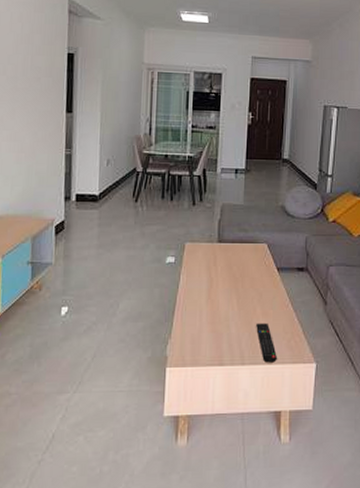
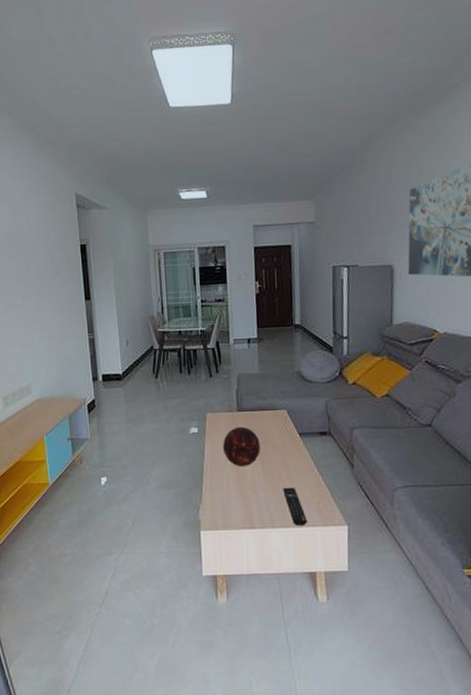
decorative orb: none [199,258,238,300] -> present [223,426,261,466]

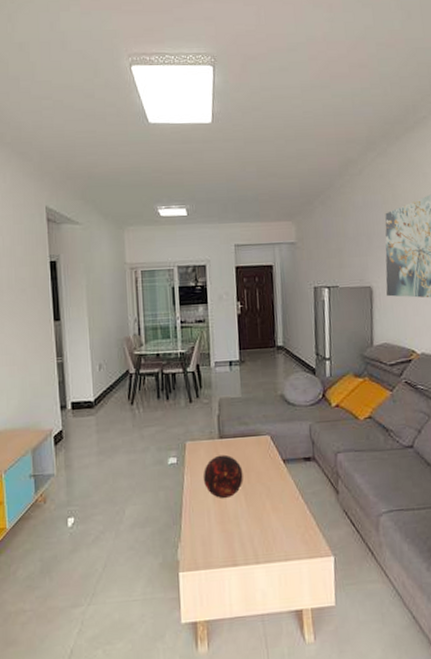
remote control: present [283,487,307,526] -> none [267,517,292,560]

